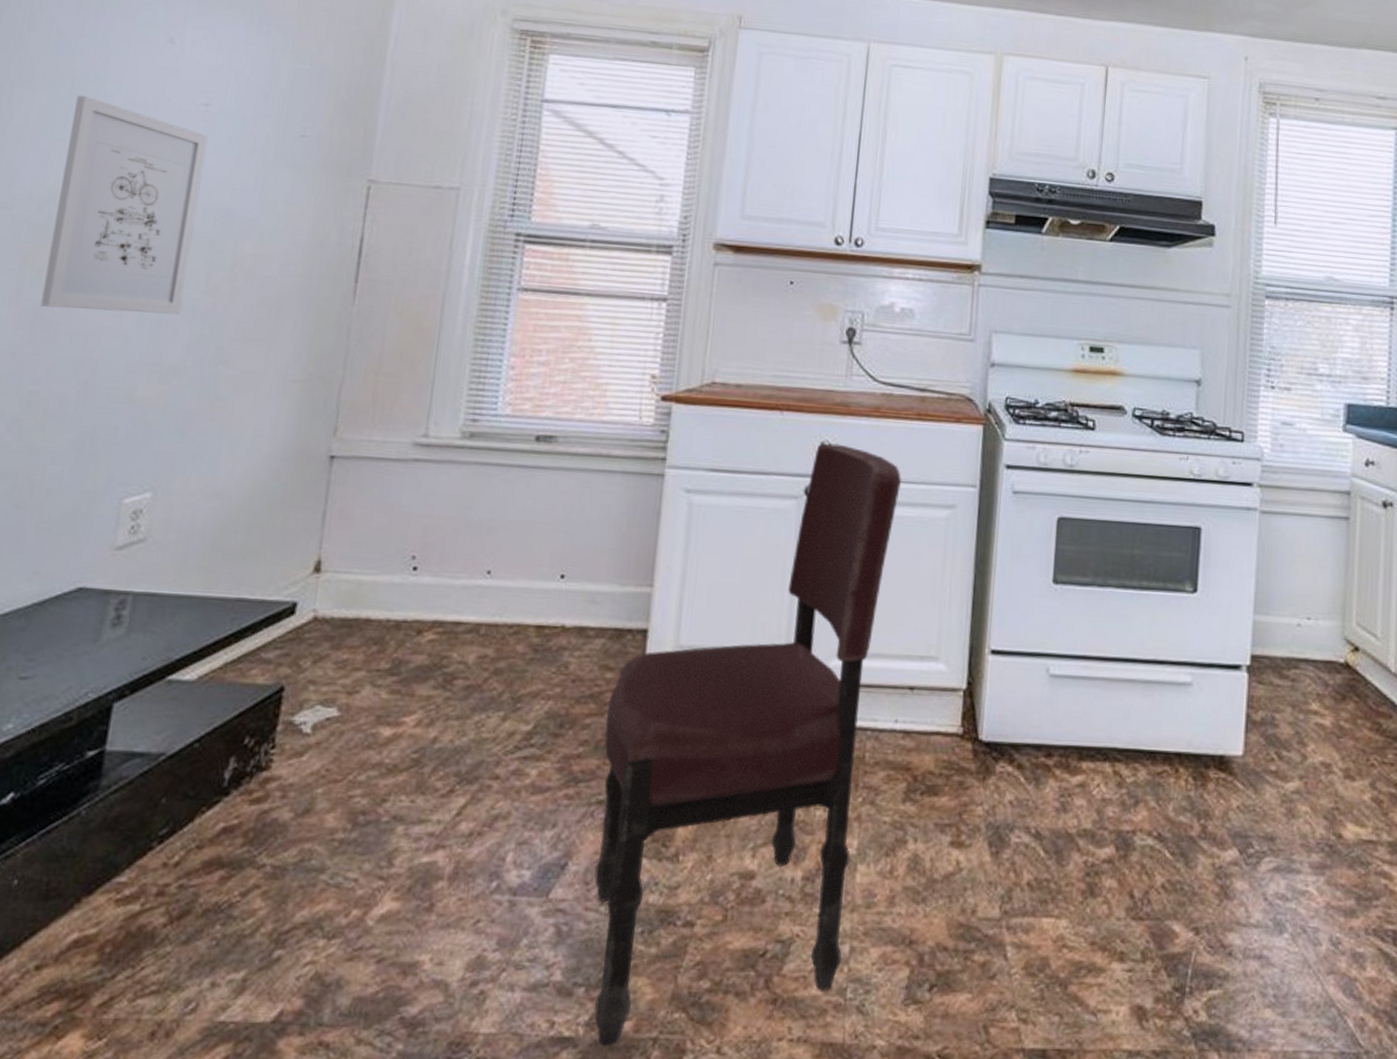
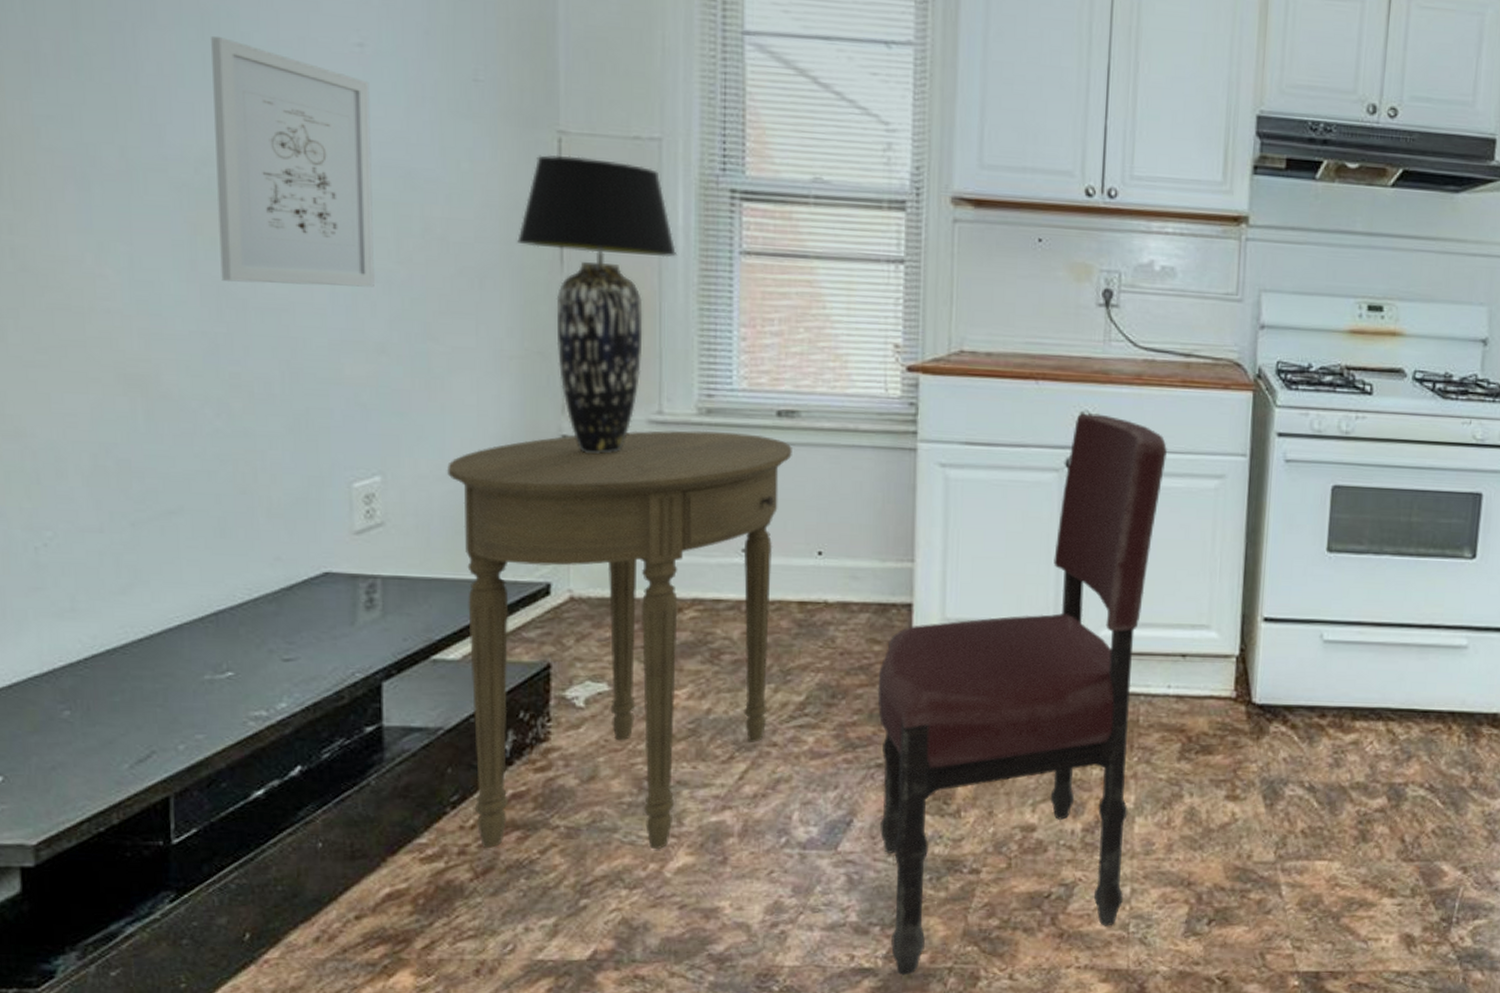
side table: none [181,452,547,894] -> present [446,430,792,850]
table lamp: none [317,200,461,475] -> present [517,154,678,454]

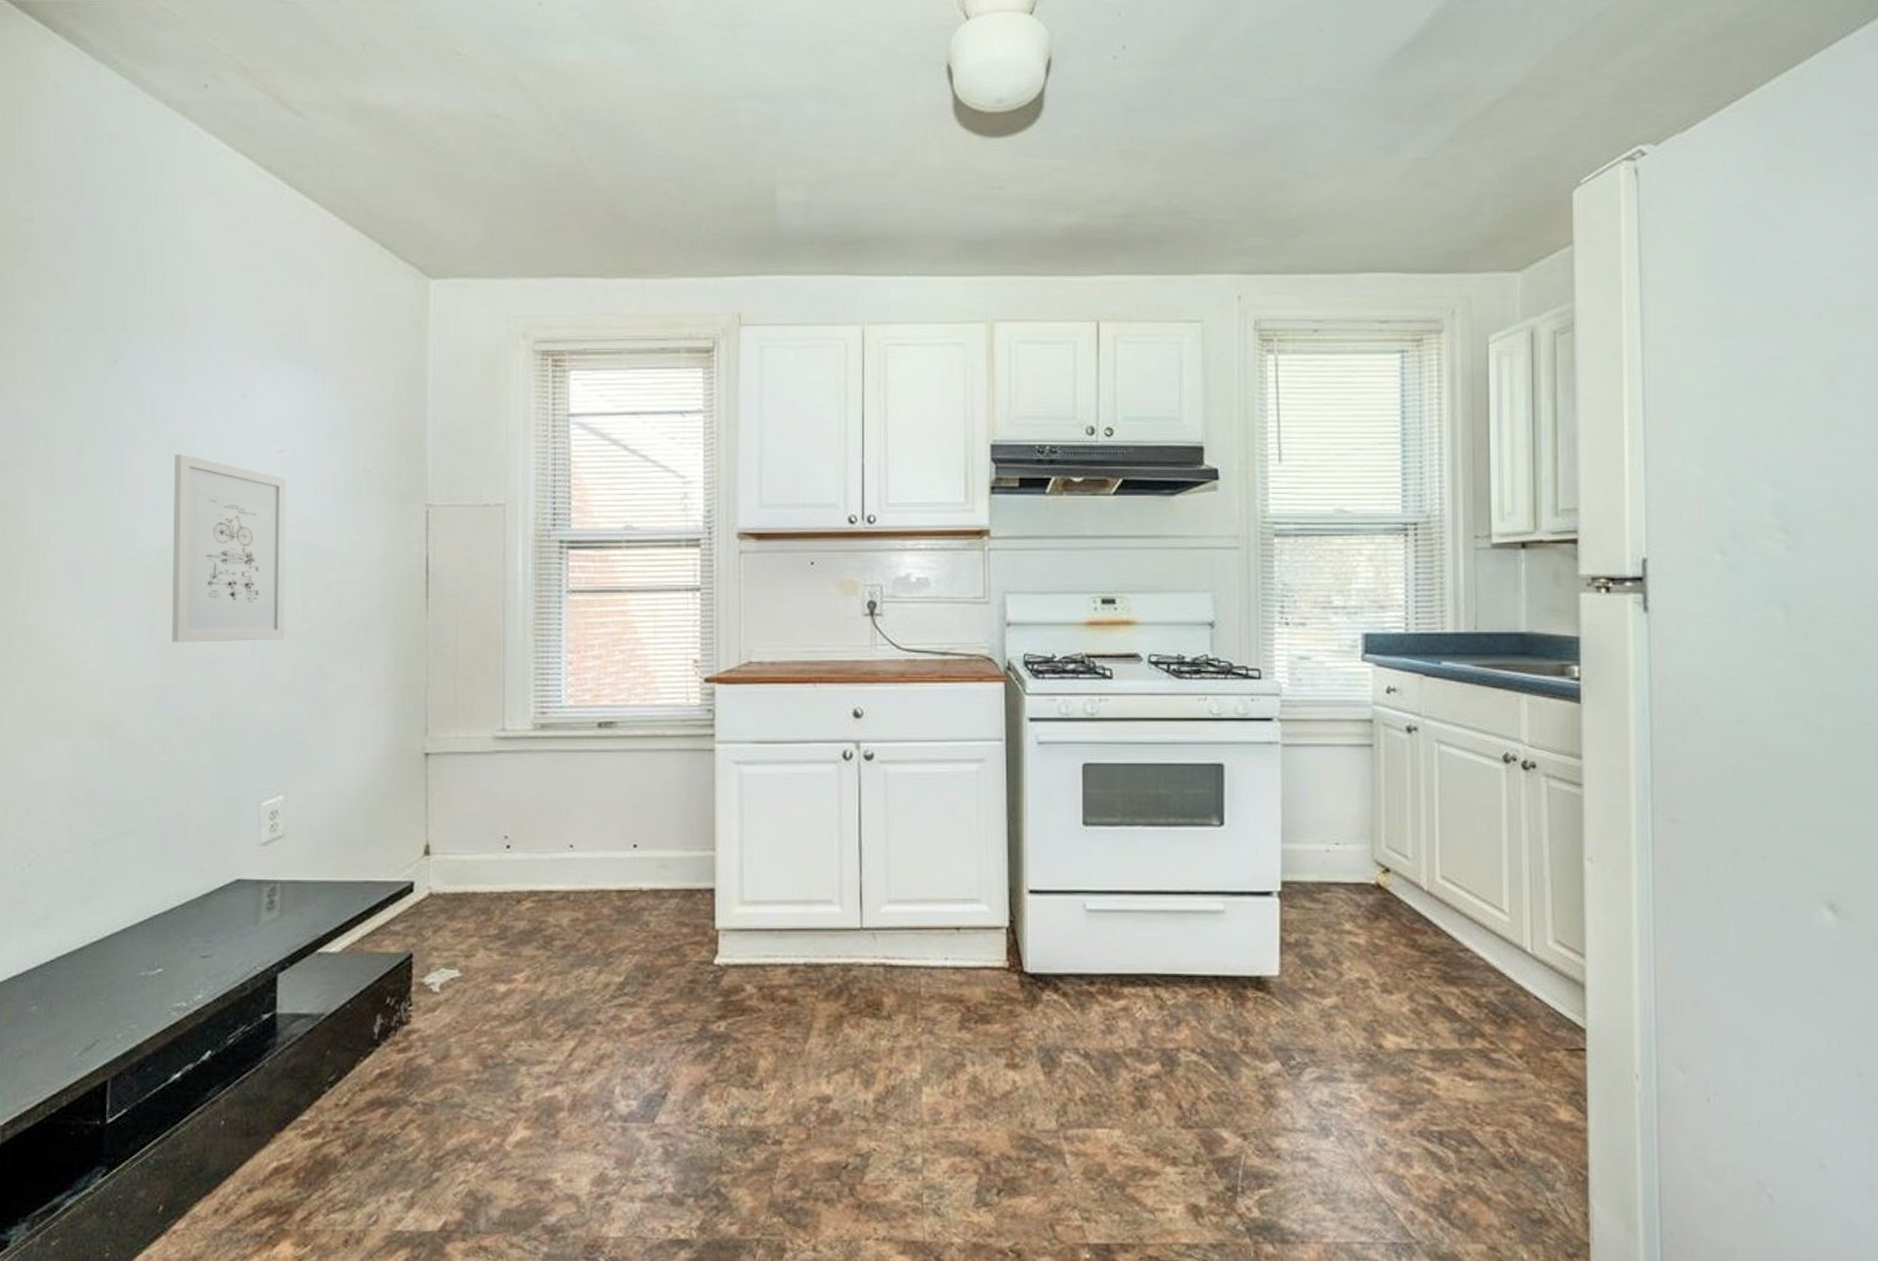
side table: present [446,430,792,850] -> none [334,743,611,1124]
table lamp: present [517,154,678,454] -> none [393,523,518,767]
dining chair: present [877,413,1168,976] -> none [686,710,932,1247]

